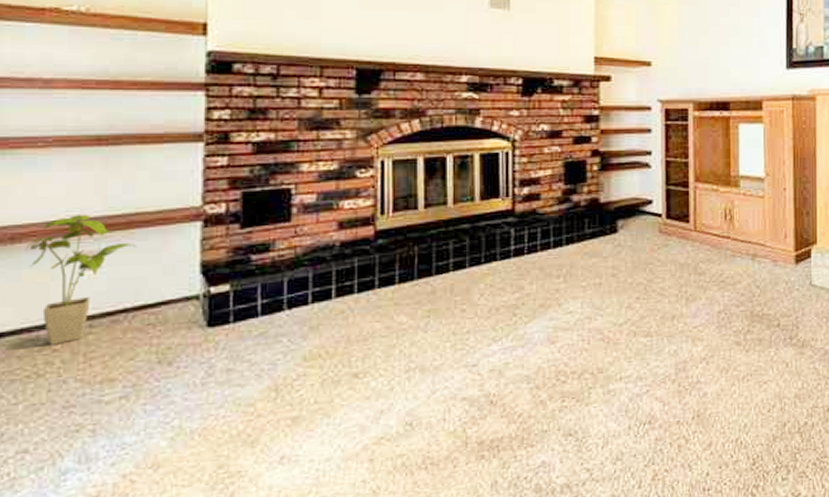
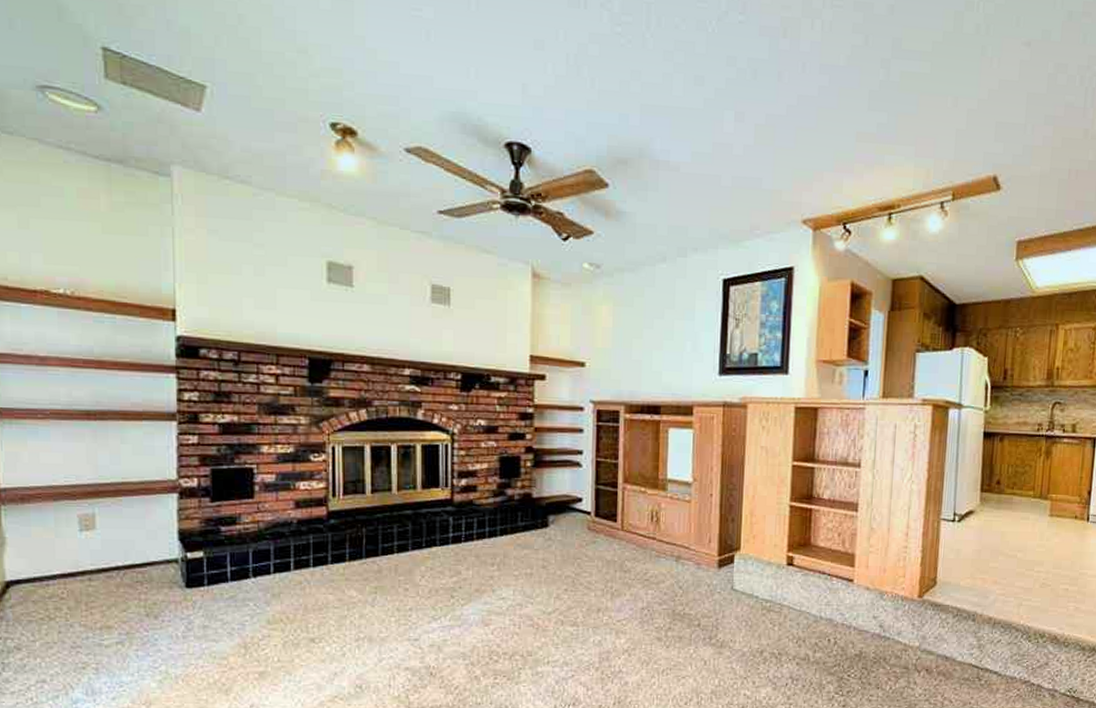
house plant: present [25,214,137,345] -> none [33,480,124,593]

